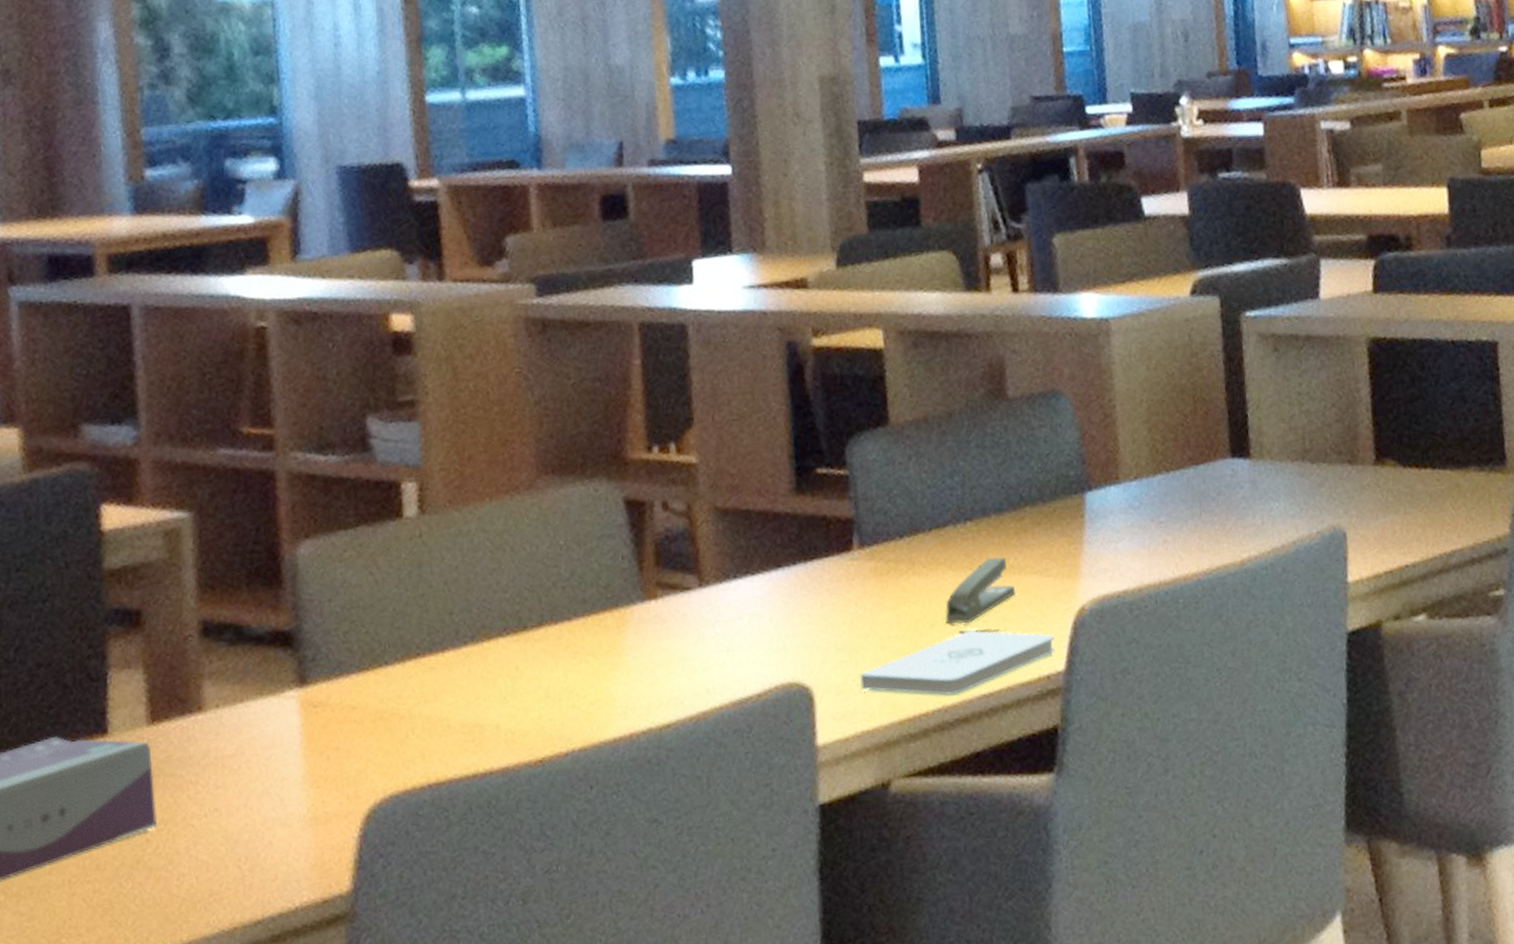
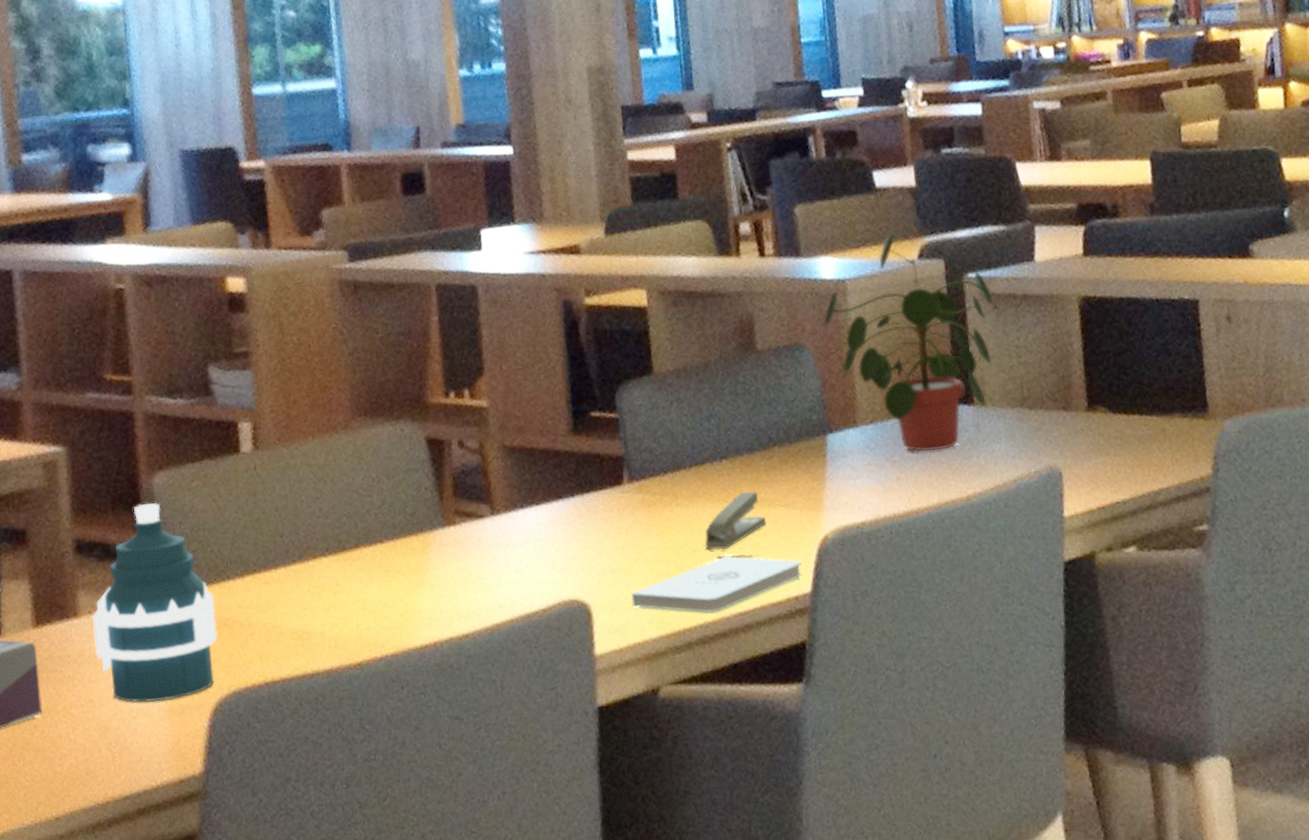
water bottle: none [221,577,372,811] -> present [92,503,218,703]
potted plant: none [1084,267,1274,512] -> present [824,233,994,452]

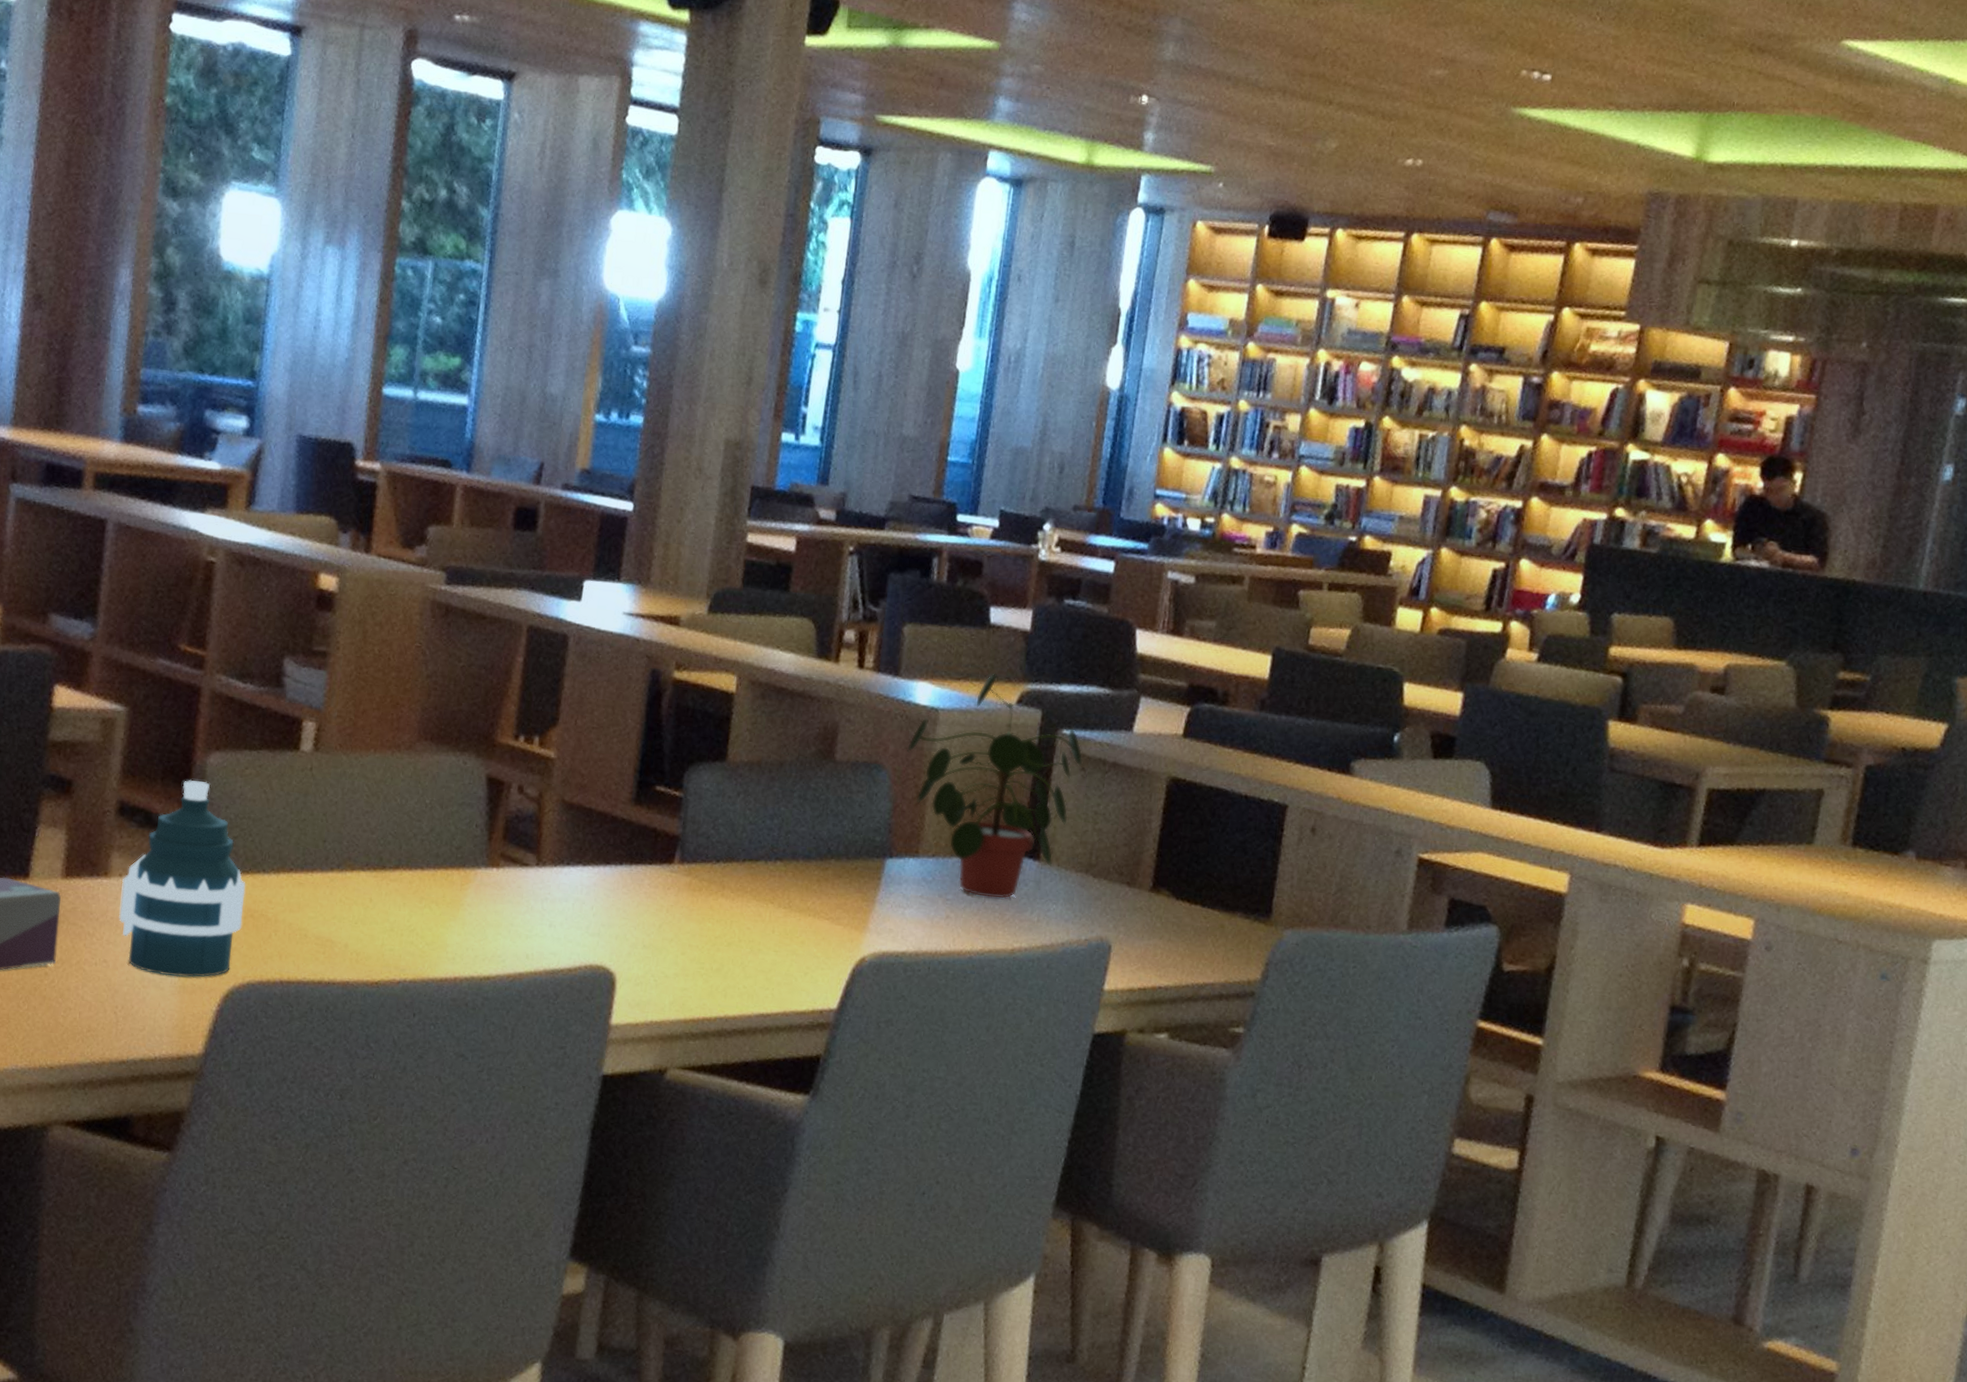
notepad: present [631,555,802,614] -> none [657,956,834,1009]
stapler: present [705,491,767,550] -> none [741,896,808,950]

